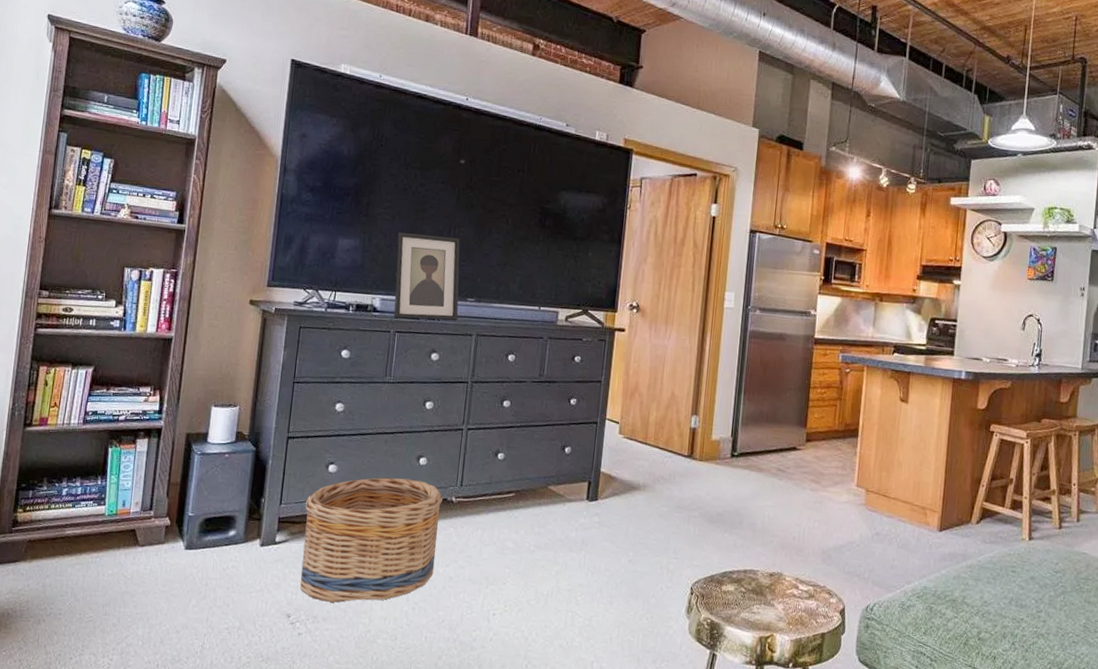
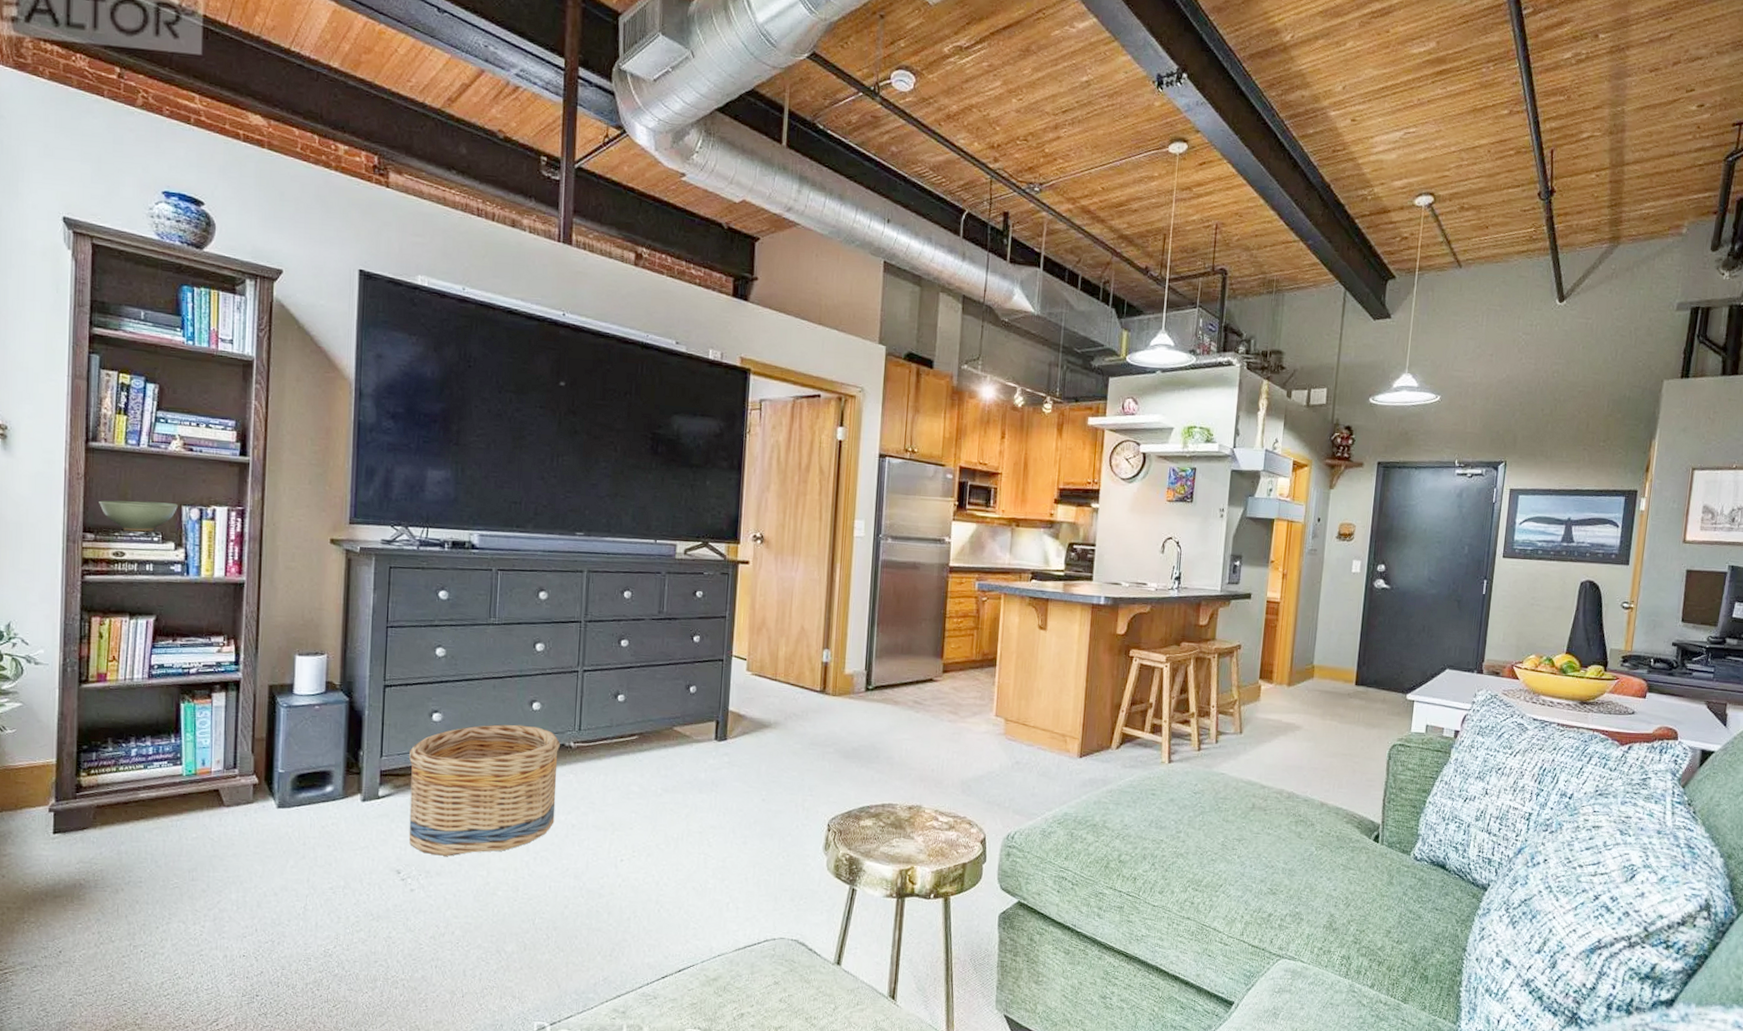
bowl: none [55,261,122,291] -> present [99,500,179,532]
picture frame: present [393,232,460,321] -> none [493,462,567,557]

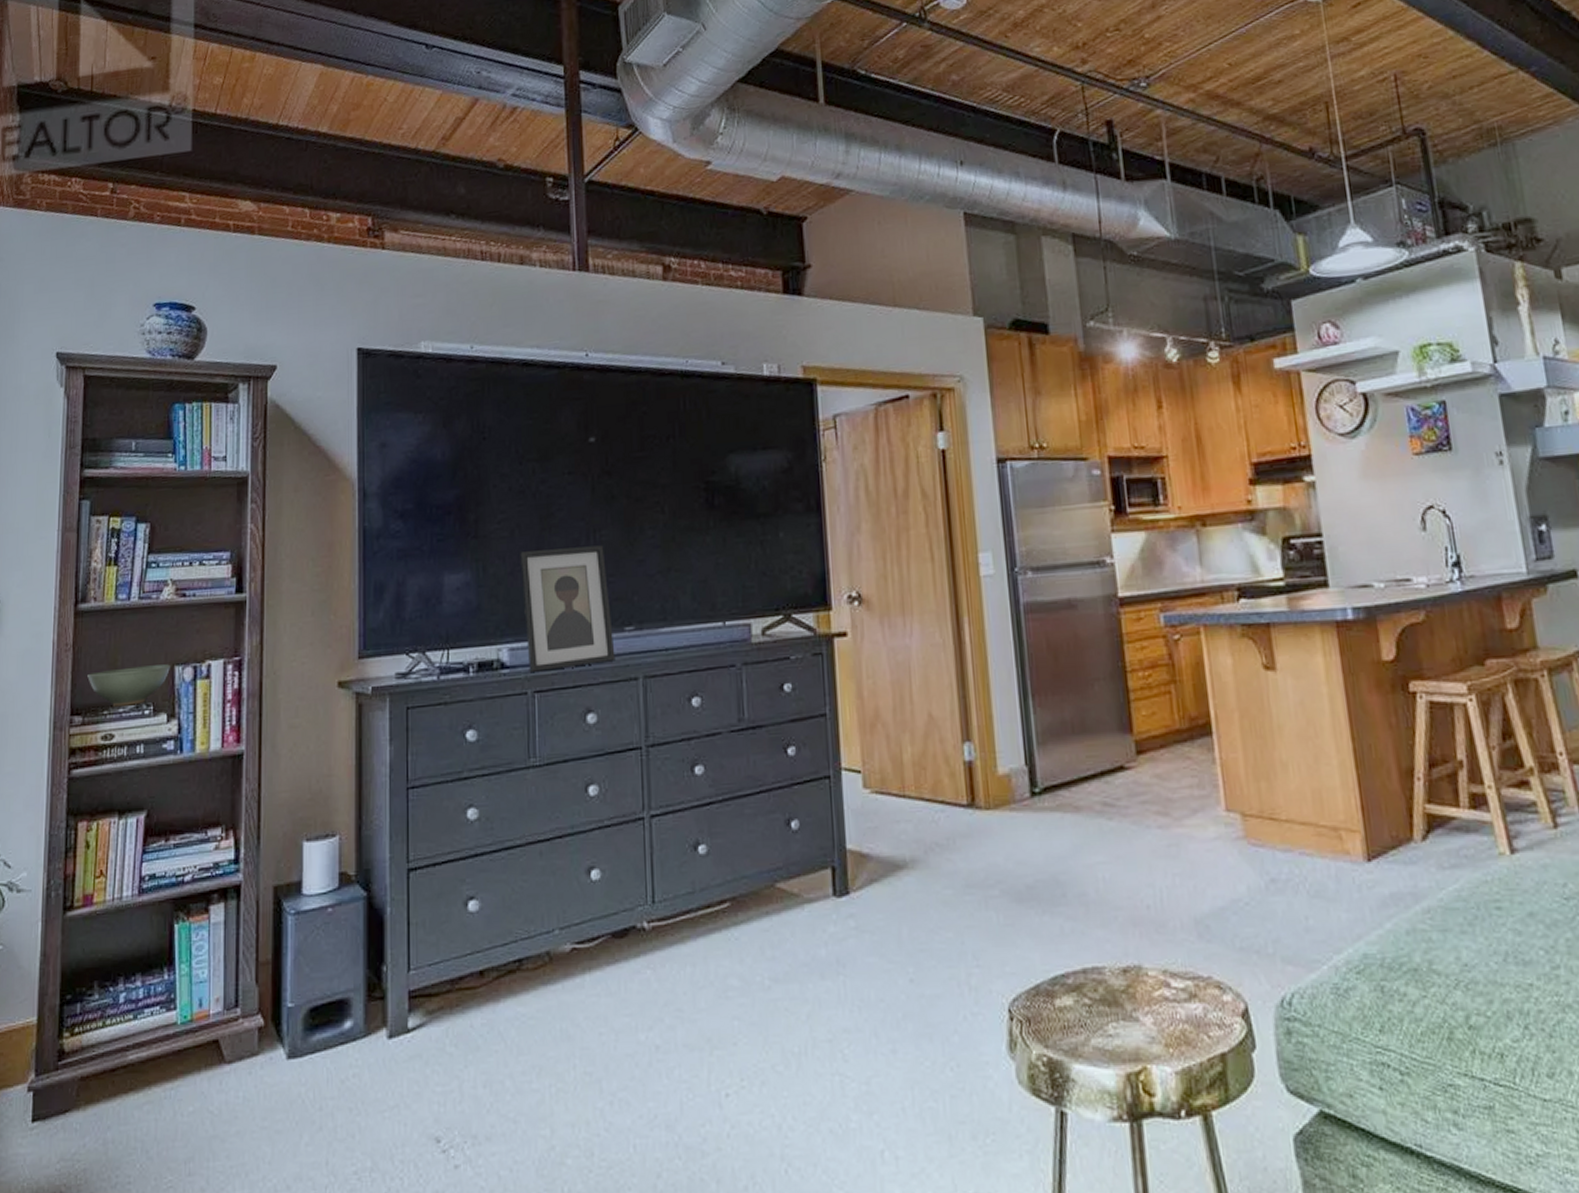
basket: present [409,724,560,856] -> none [443,904,633,1110]
picture frame: none [493,462,567,557] -> present [520,545,615,674]

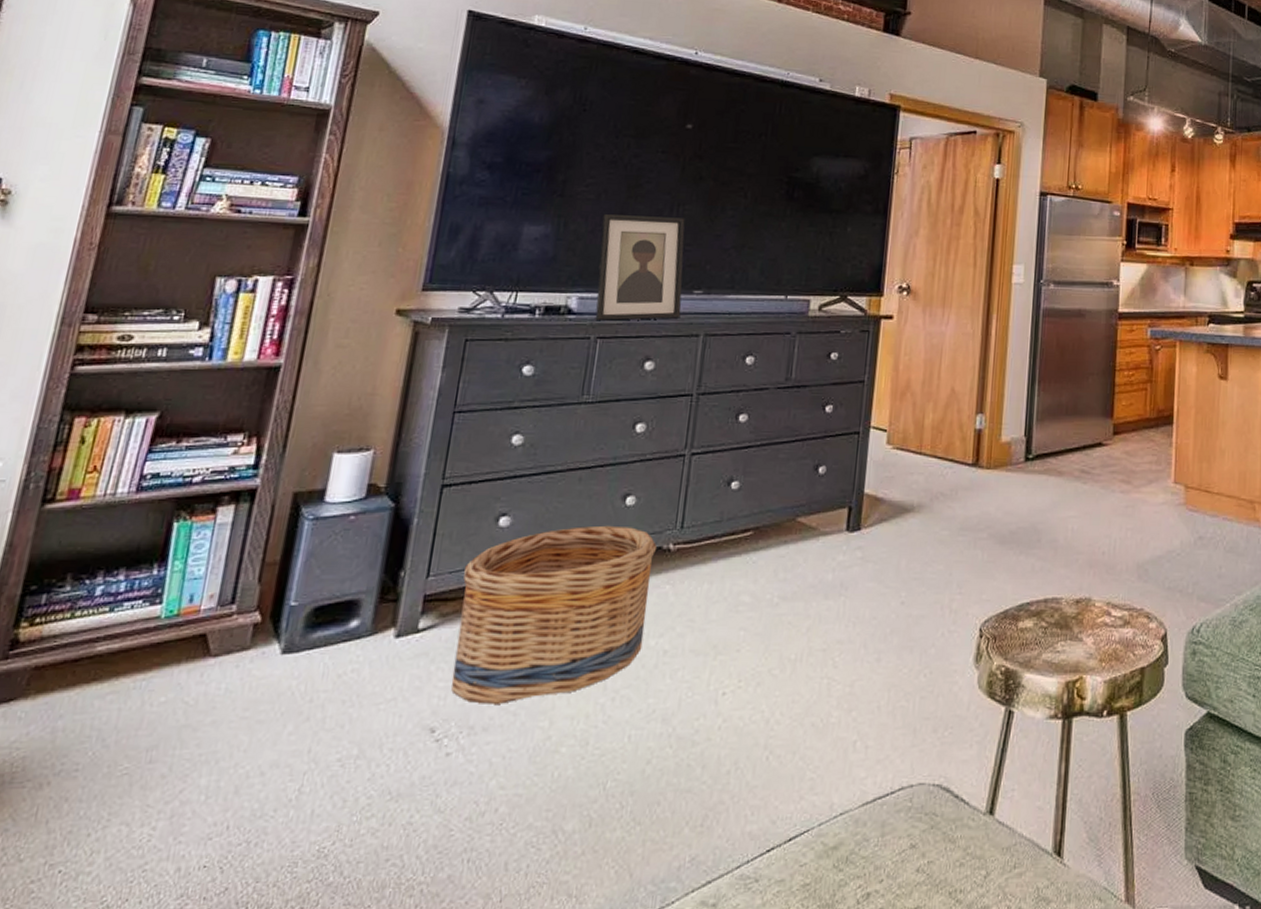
bowl: present [87,664,171,707] -> none [111,273,213,310]
basket: none [443,904,633,1110] -> present [451,525,657,704]

